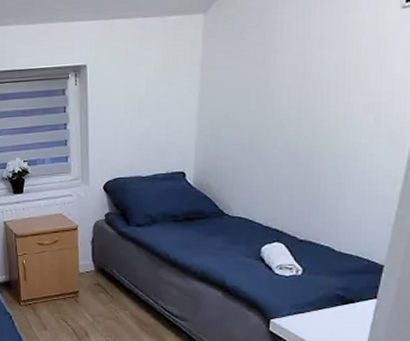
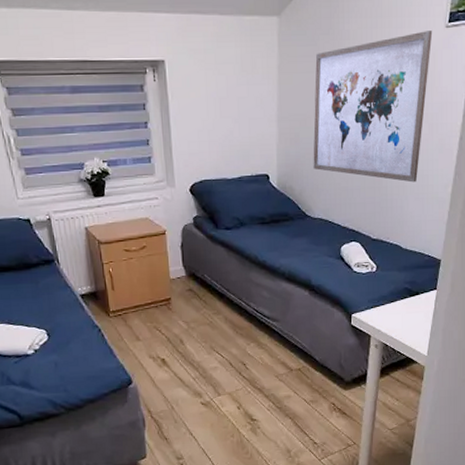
wall art: none [234,13,385,179] -> present [313,31,433,183]

